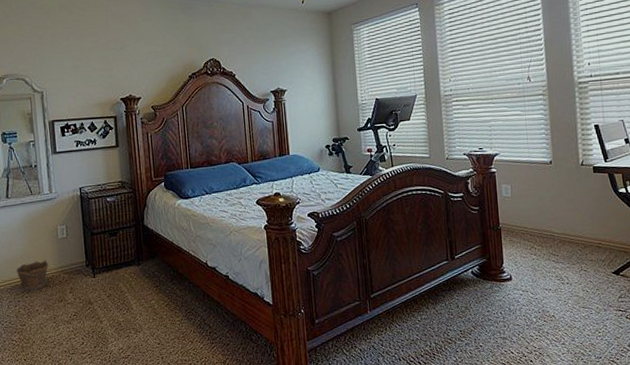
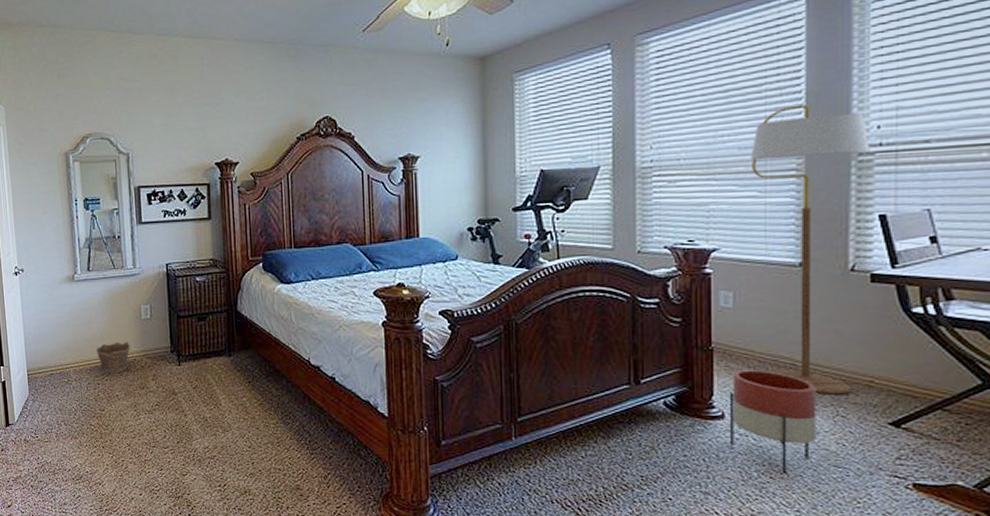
planter: none [513,241,570,318] -> present [729,369,816,475]
floor lamp: none [514,48,589,255] -> present [750,105,870,395]

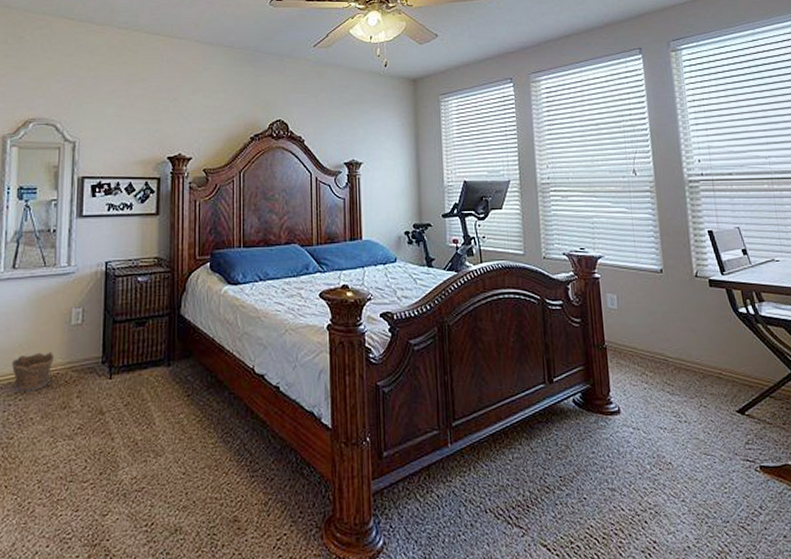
planter: present [729,369,816,475] -> none [622,365,689,465]
floor lamp: present [750,105,870,395] -> none [618,140,708,387]

